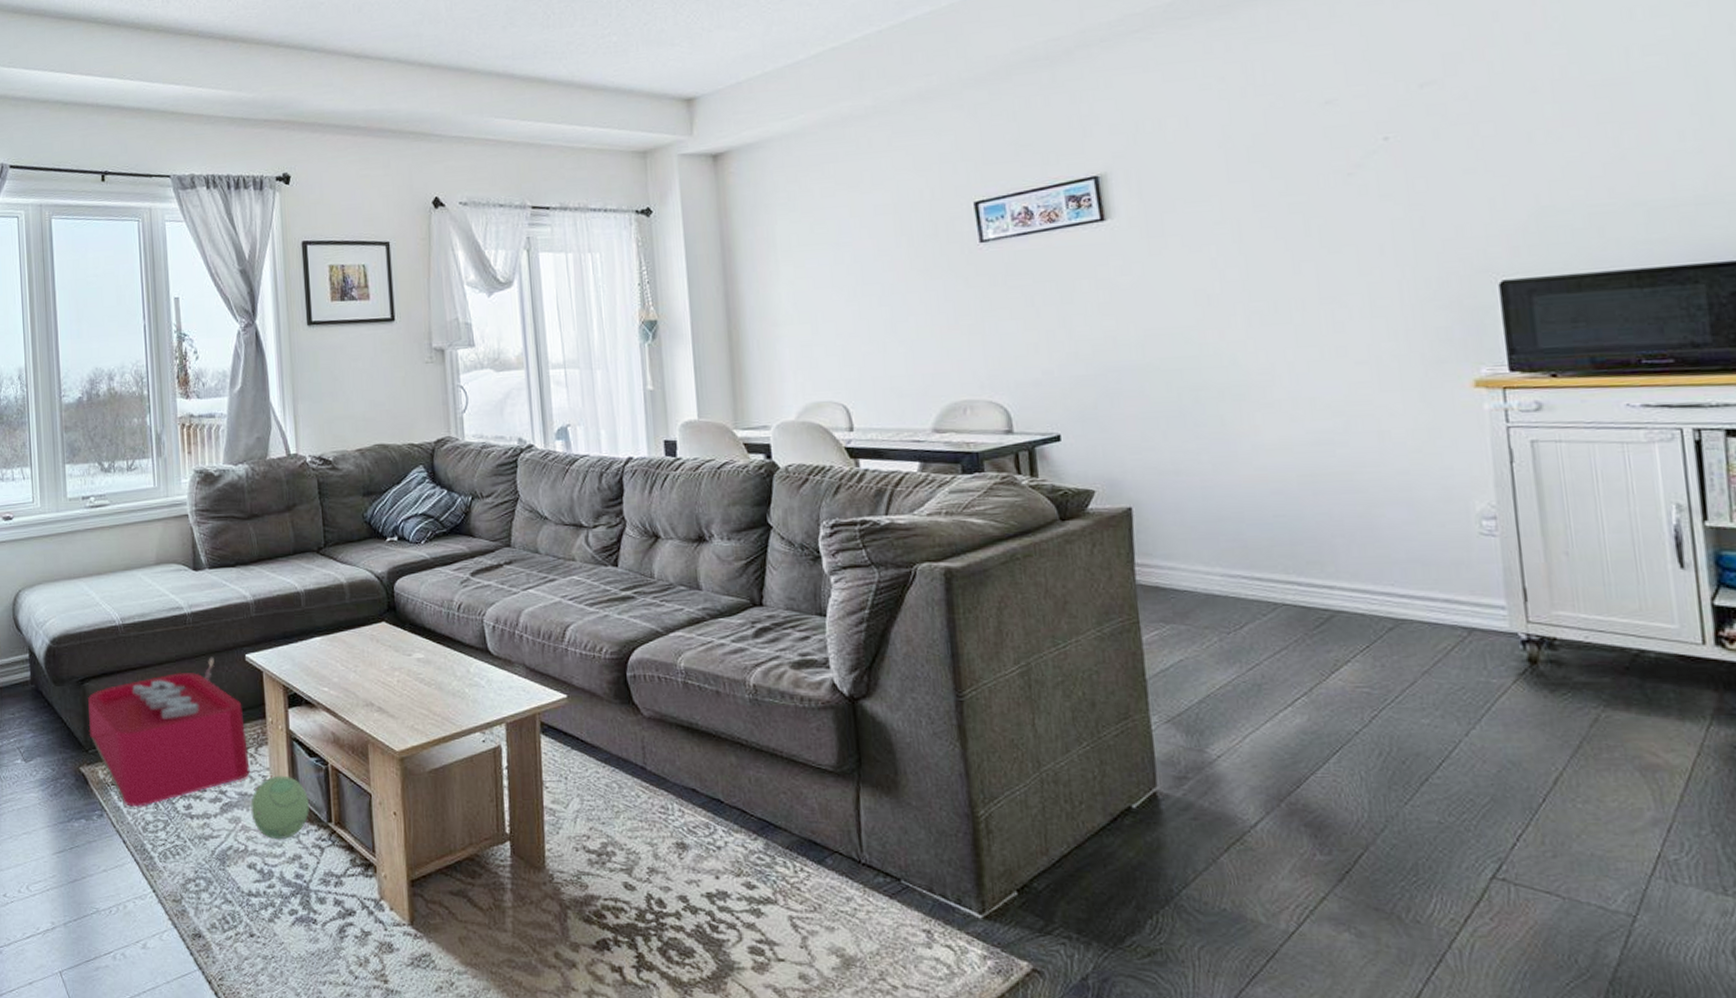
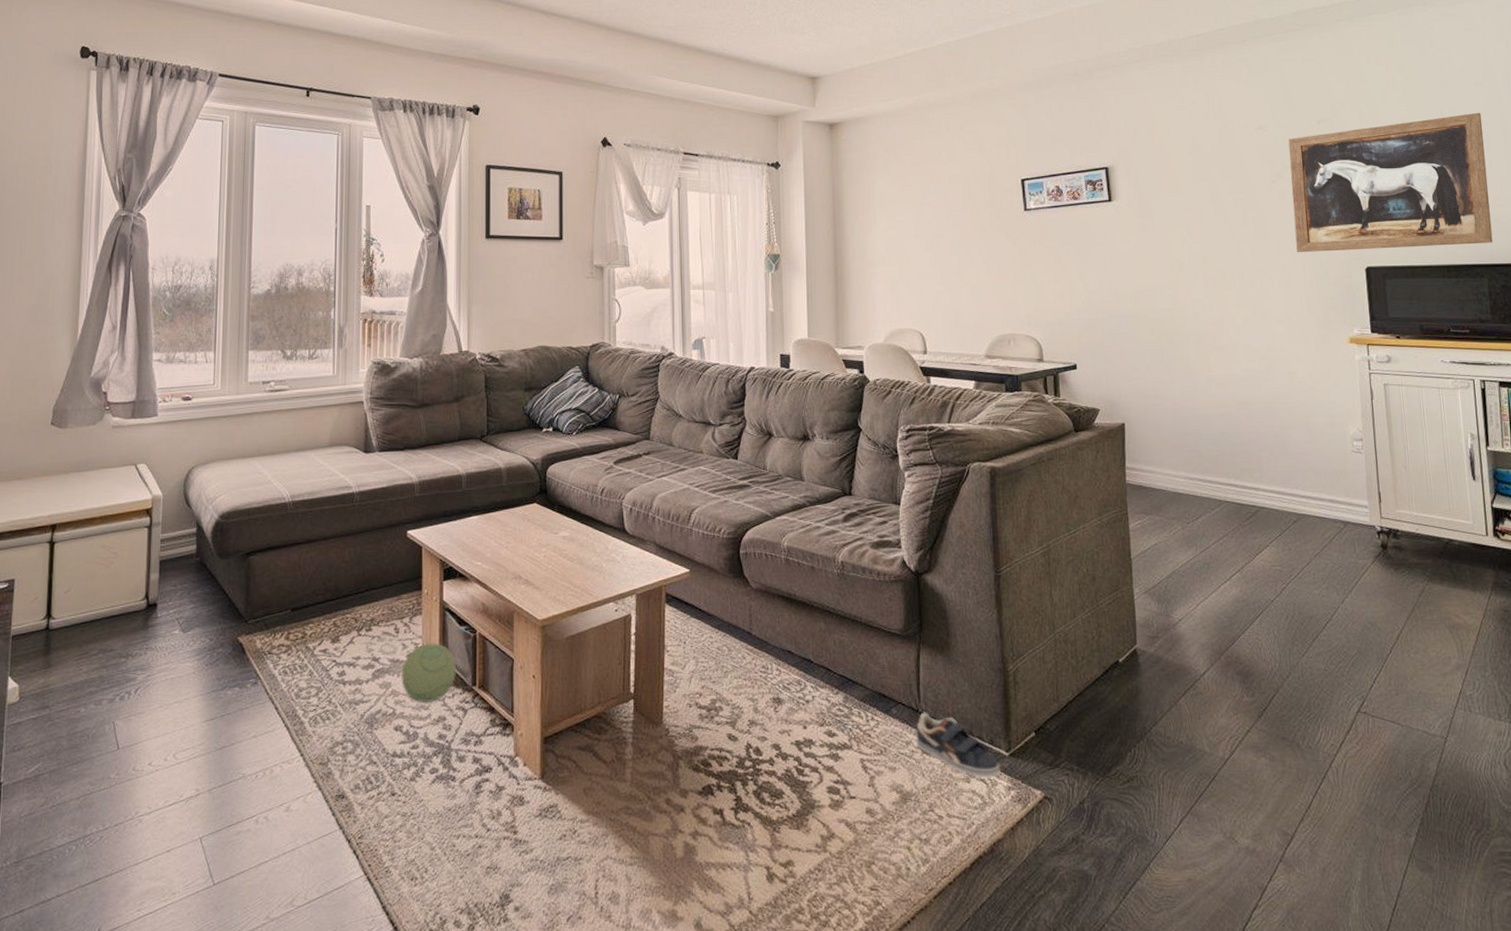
storage bin: present [88,656,250,807] -> none [250,532,403,674]
sneaker: none [858,863,973,944] -> present [916,712,1001,778]
wall art: none [1372,46,1716,269] -> present [1288,112,1493,253]

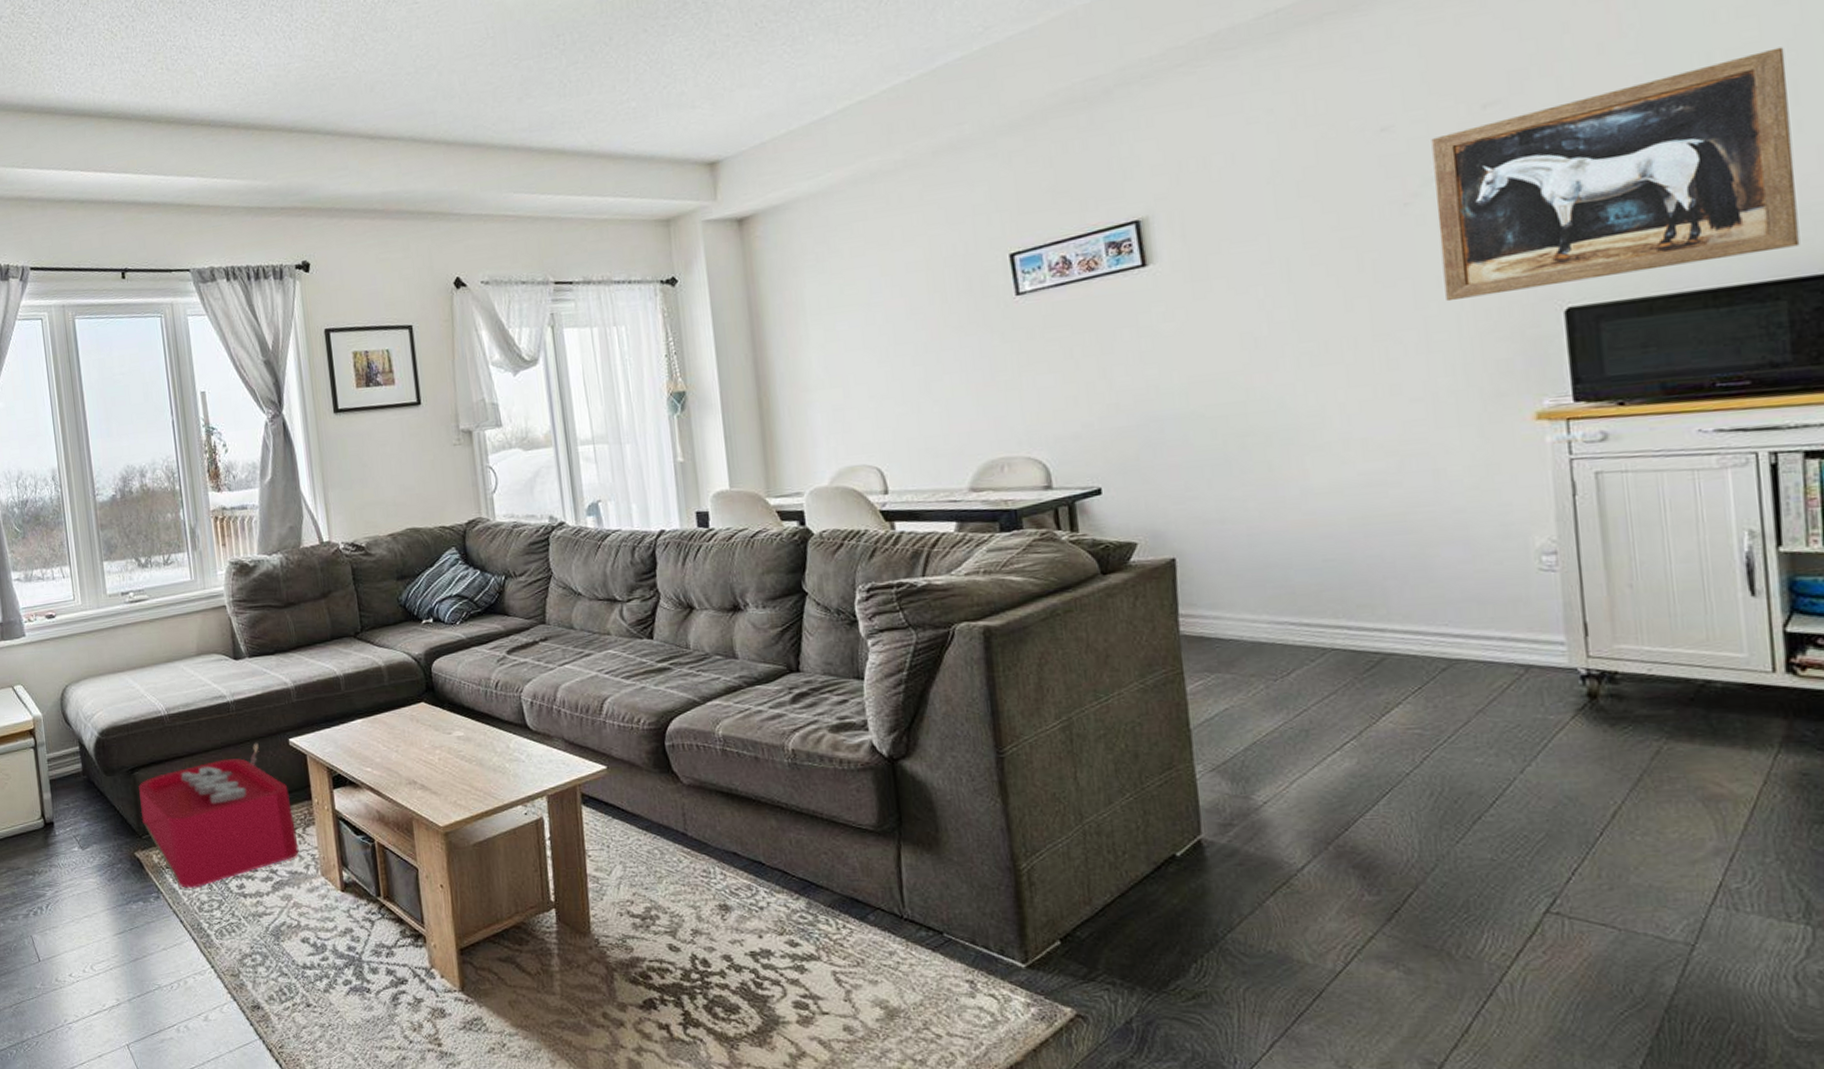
storage bin: none [250,532,403,674] -> present [139,742,299,888]
plush toy: present [401,643,456,702] -> none [301,853,358,914]
sneaker: present [916,712,1001,778] -> none [901,918,1016,993]

